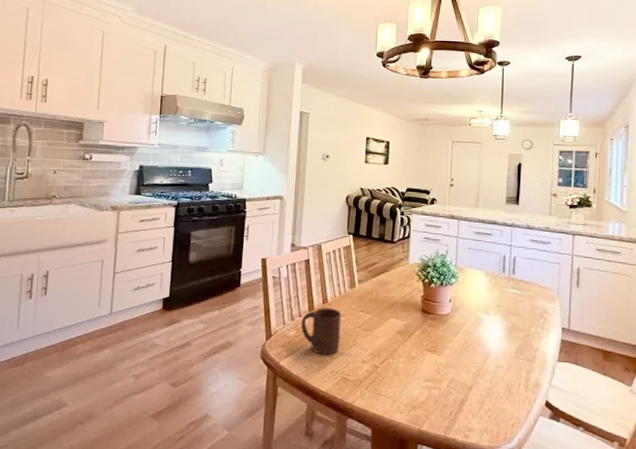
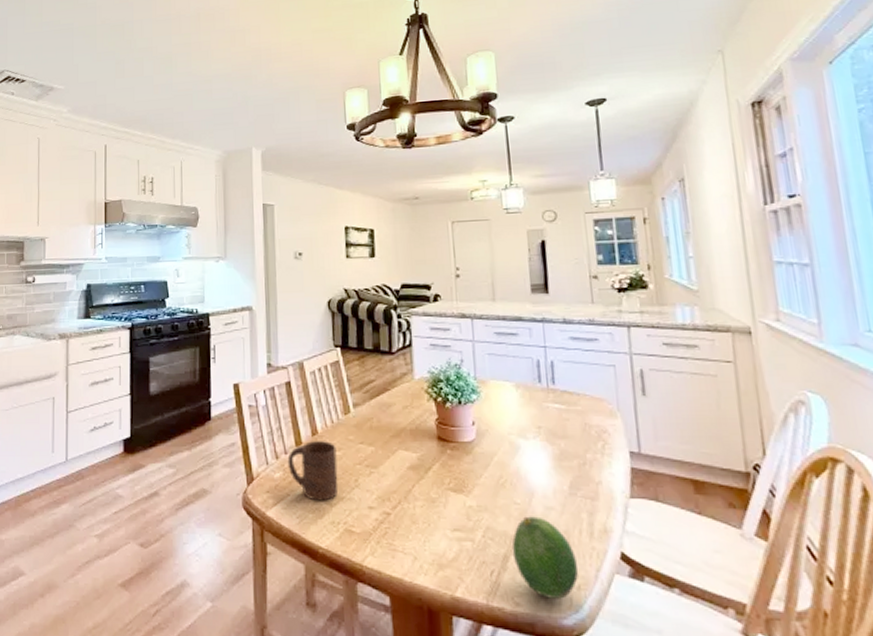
fruit: none [467,372,515,433] -> present [512,516,579,599]

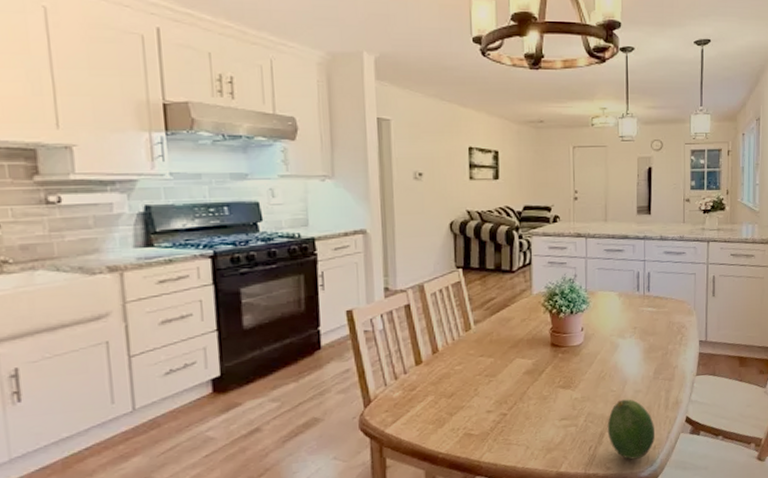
cup: present [287,441,339,501] -> none [407,357,459,413]

